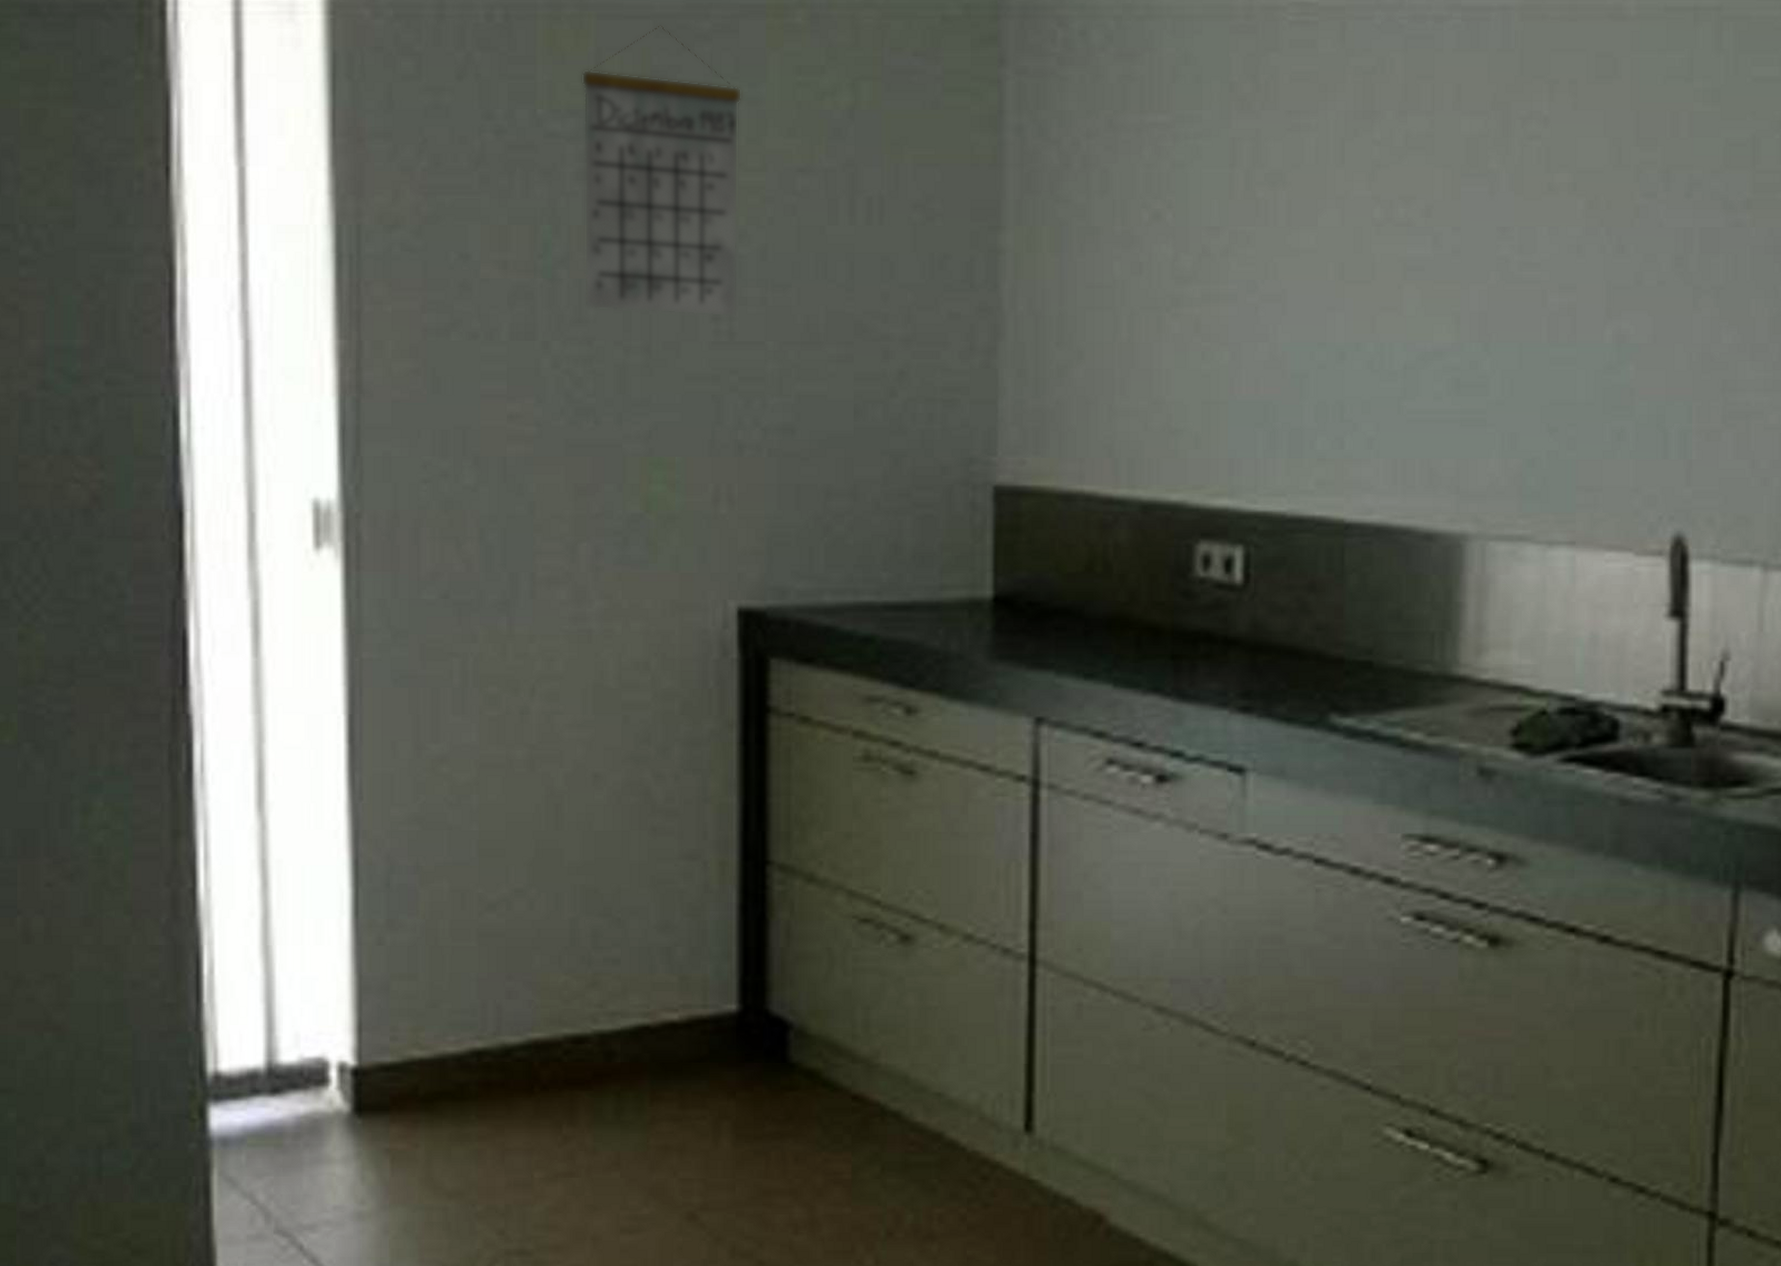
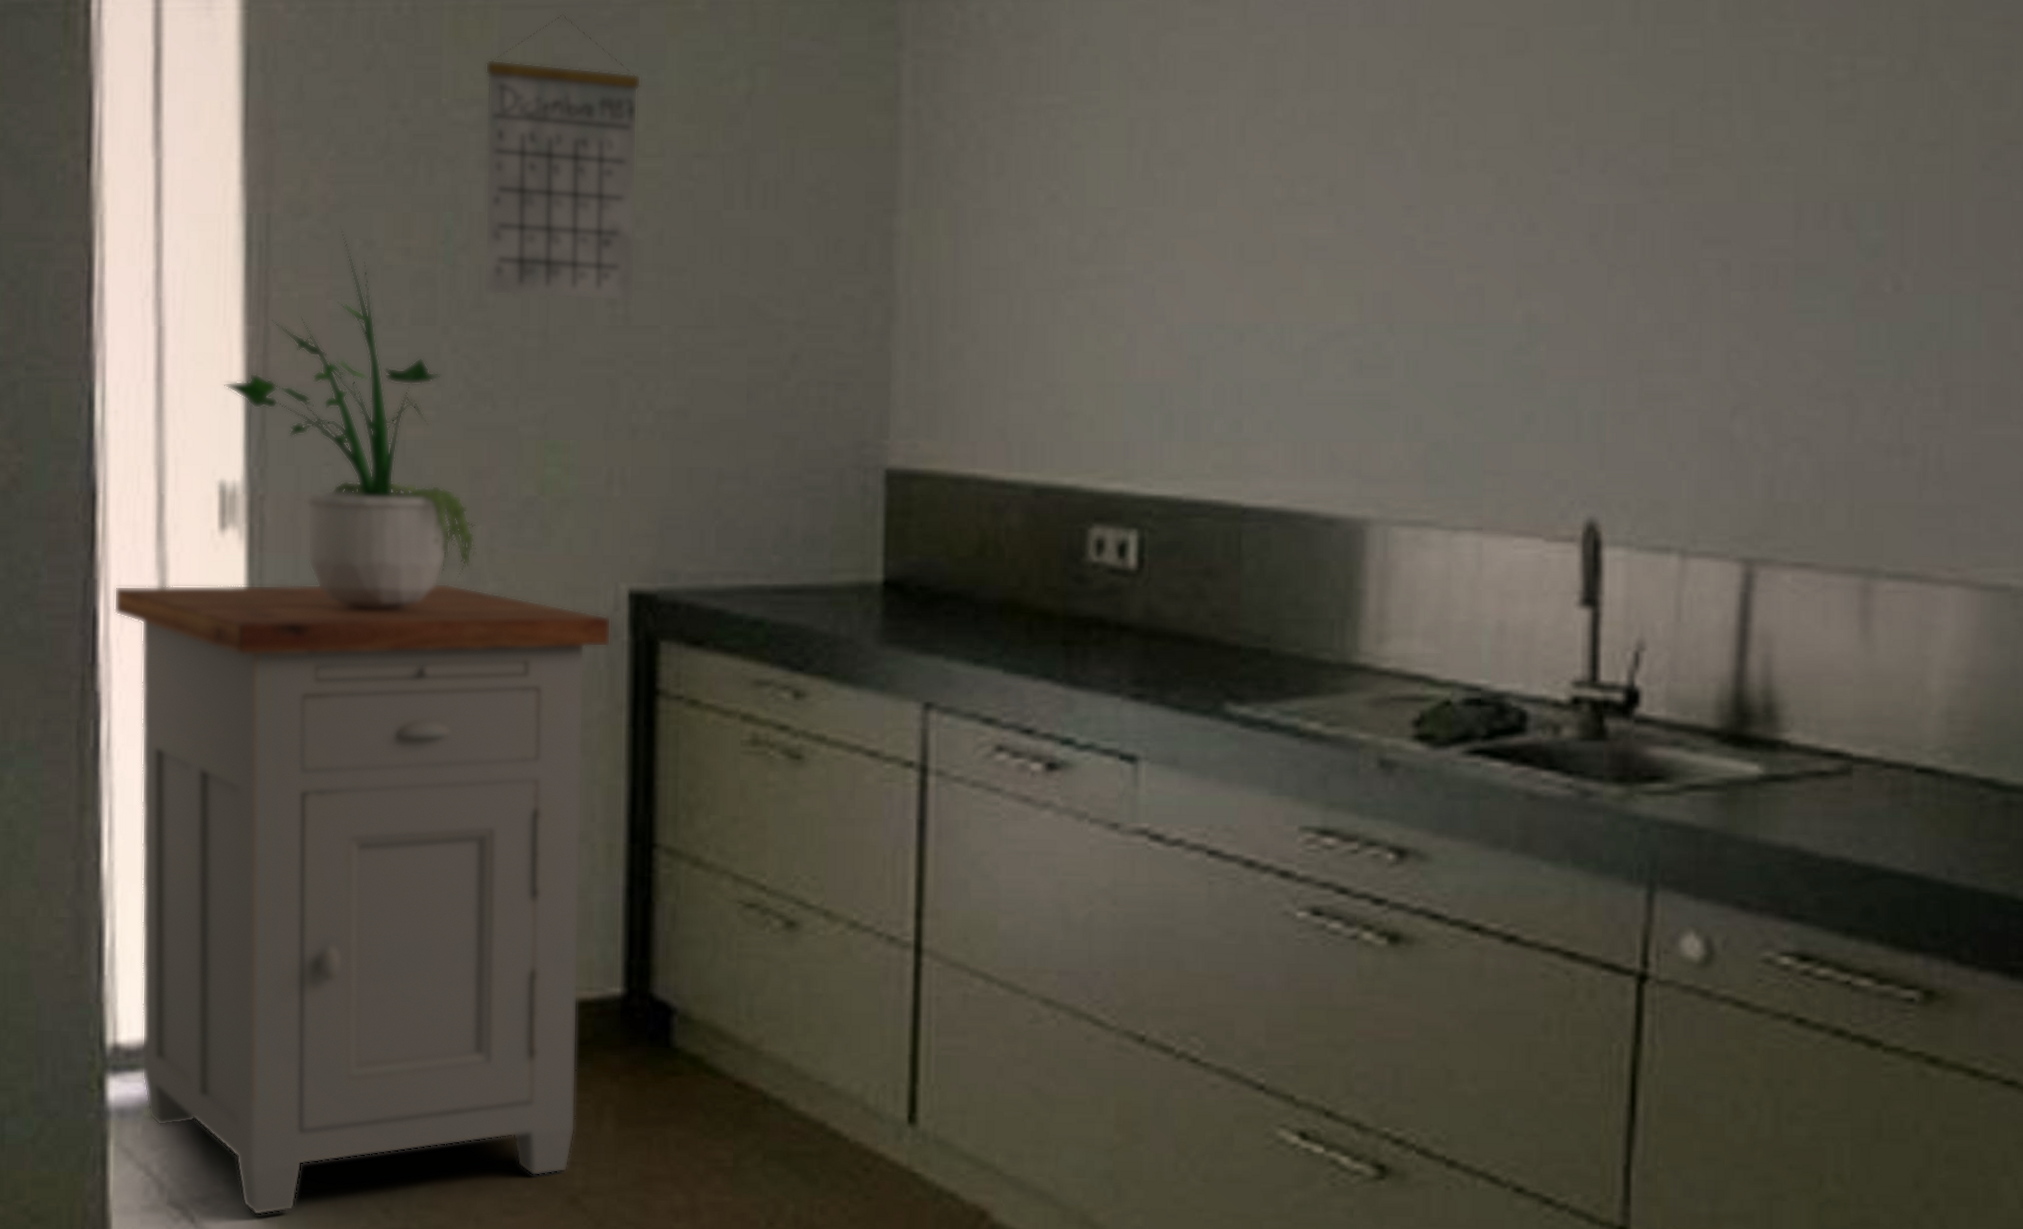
cabinet: none [204,601,721,1241] -> present [113,583,612,1216]
potted plant: none [316,238,582,629] -> present [224,226,477,610]

